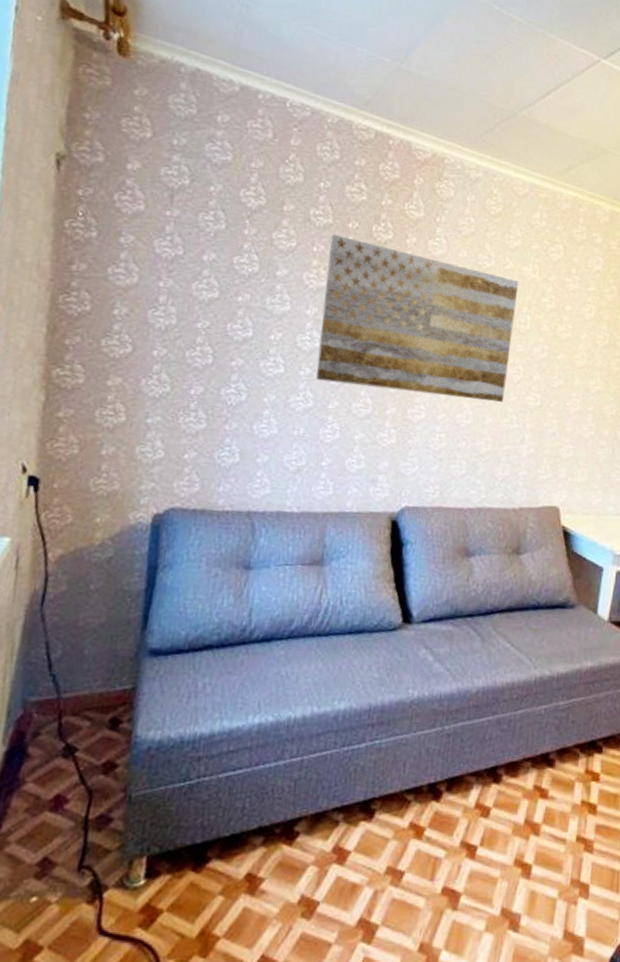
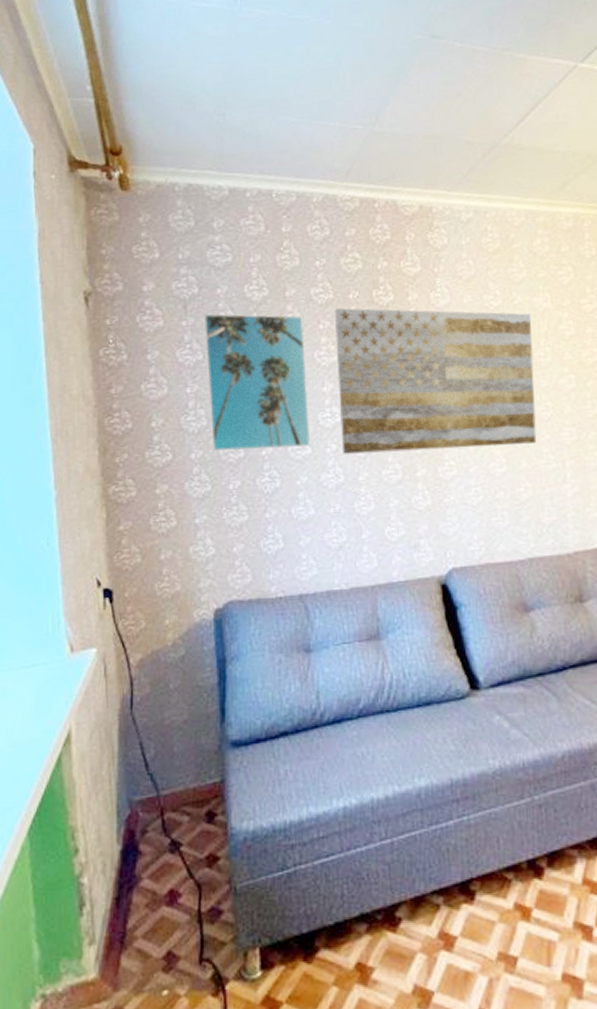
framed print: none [178,208,298,367] -> present [203,313,311,452]

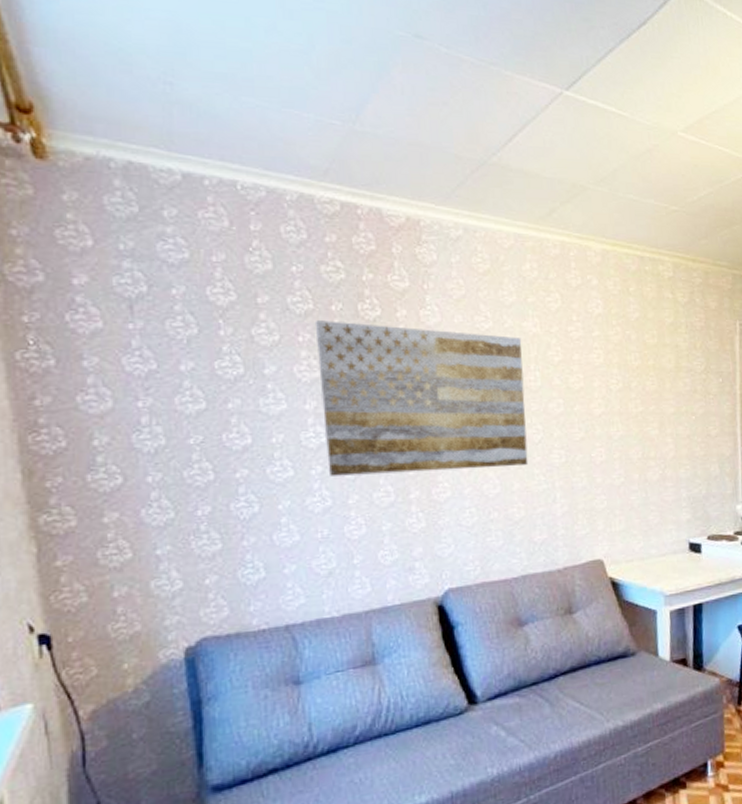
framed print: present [203,313,311,452] -> none [155,317,293,475]

